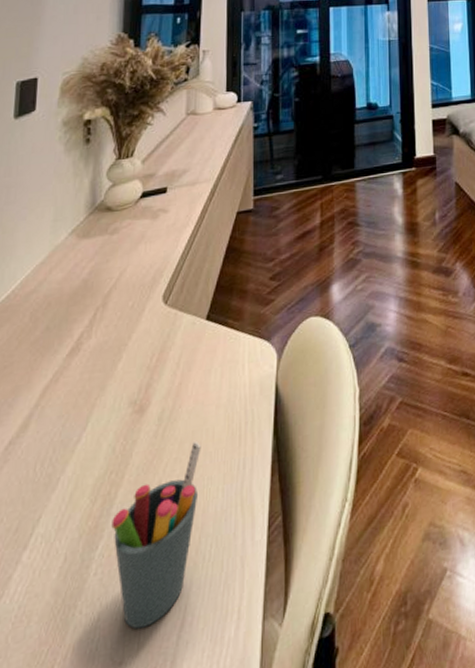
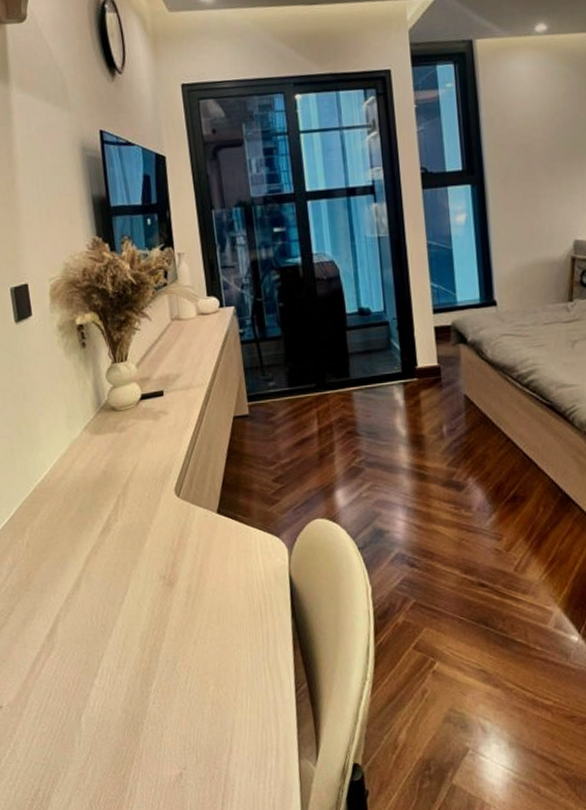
pen holder: present [111,440,201,630] -> none [160,613,231,747]

